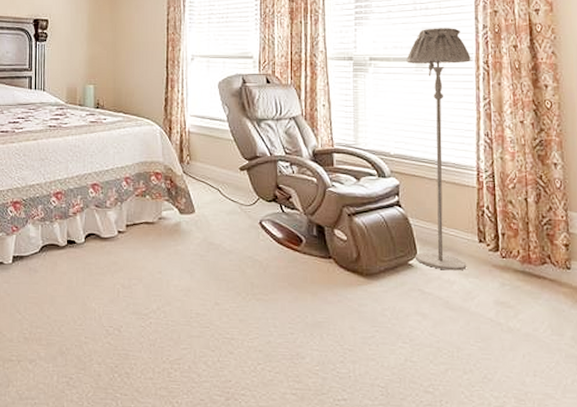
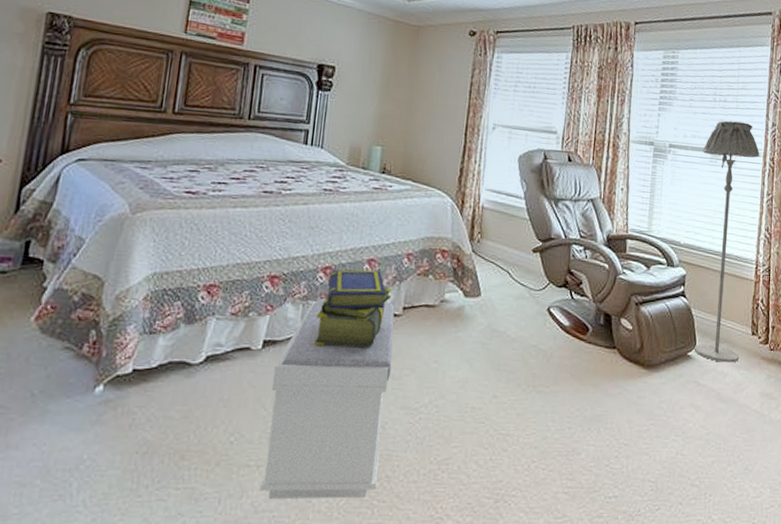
bench: none [22,219,121,391] -> present [260,298,395,499]
stack of books: none [53,193,116,261] -> present [313,269,393,348]

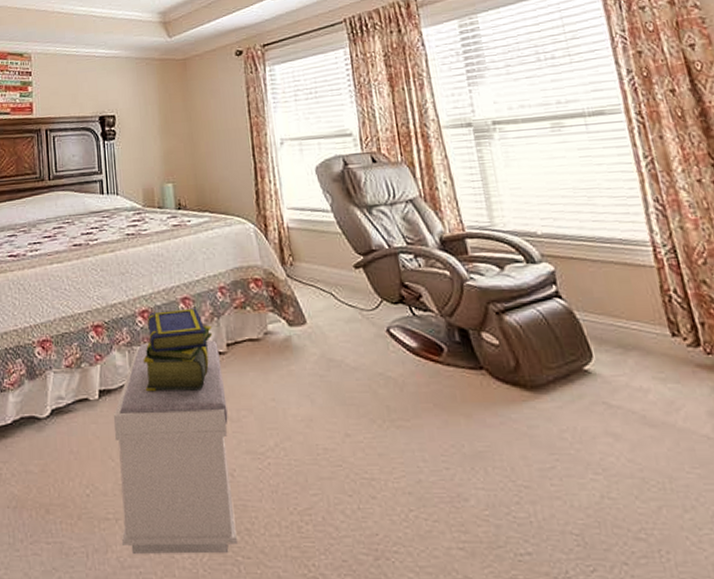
floor lamp: present [695,121,760,363] -> none [538,76,662,376]

